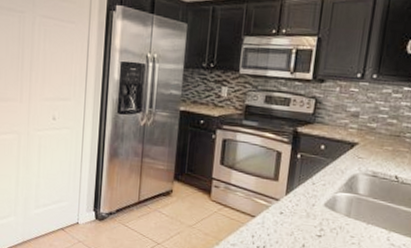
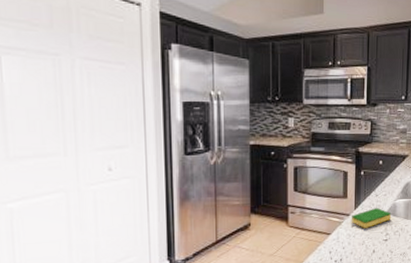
dish sponge: none [279,197,330,218] -> present [351,208,392,228]

